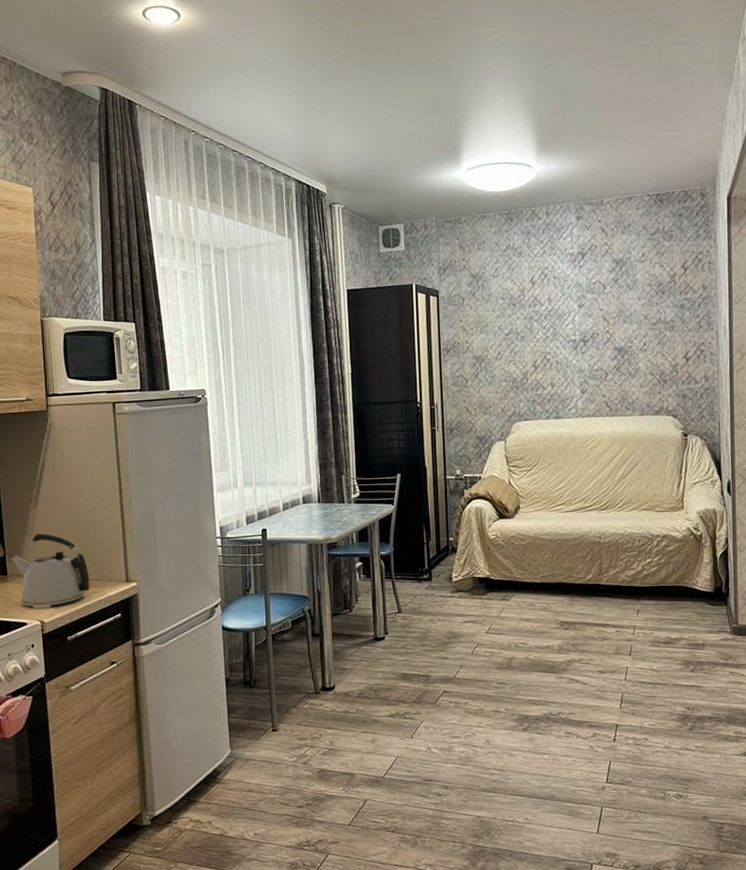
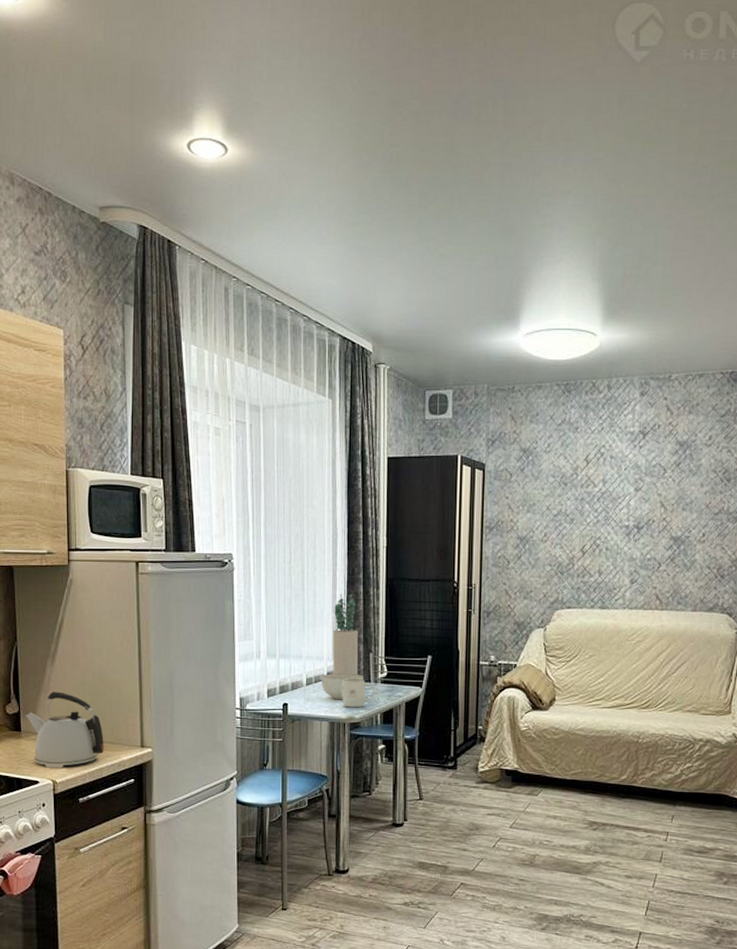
bowl: none [296,496,337,523] -> present [321,673,363,700]
vase: none [305,417,332,498] -> present [332,591,359,675]
mug: none [317,500,350,529] -> present [342,678,375,708]

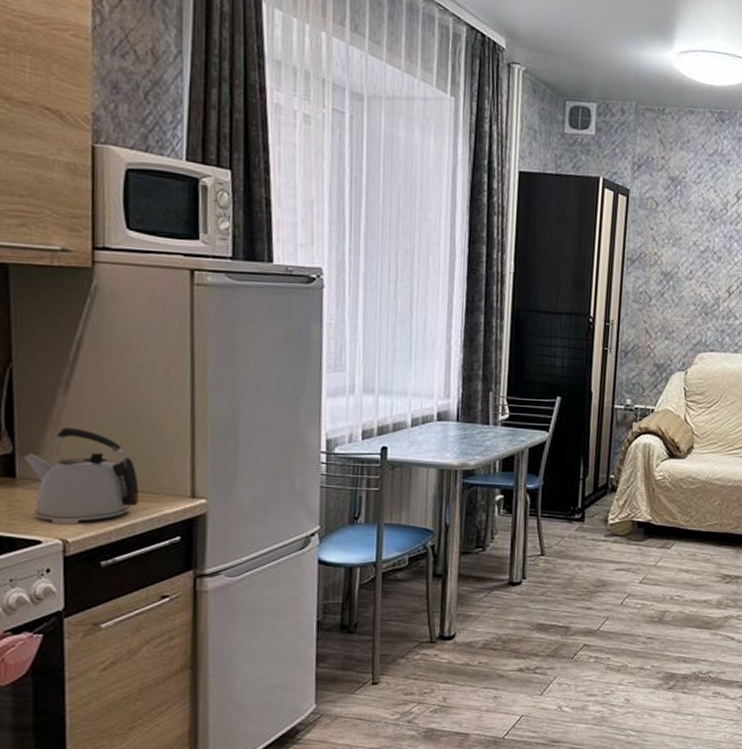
bowl: present [321,673,363,700] -> none [429,413,481,444]
vase: present [332,591,359,675] -> none [444,320,477,417]
mug: present [342,678,375,708] -> none [454,420,494,454]

